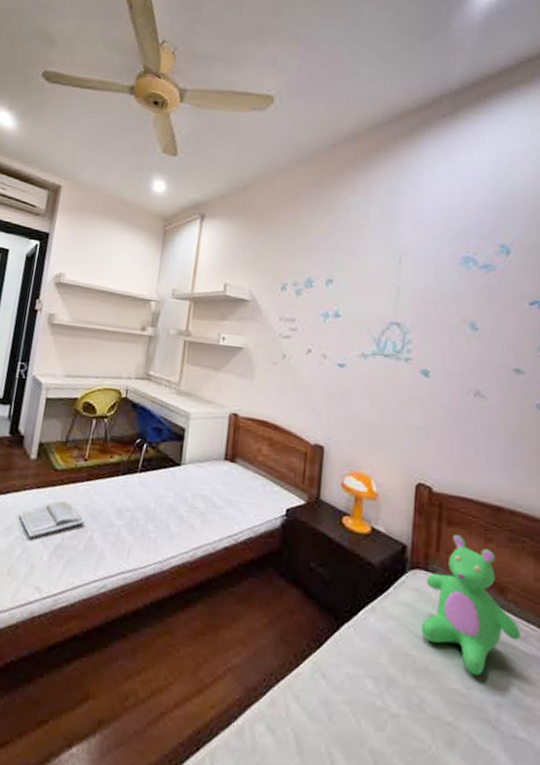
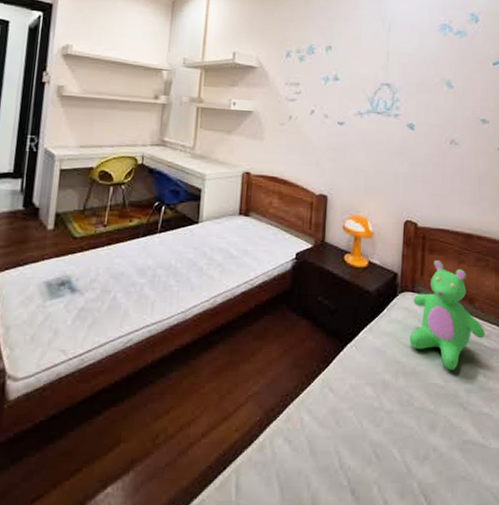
book: present [19,501,86,539] -> none [39,267,108,305]

